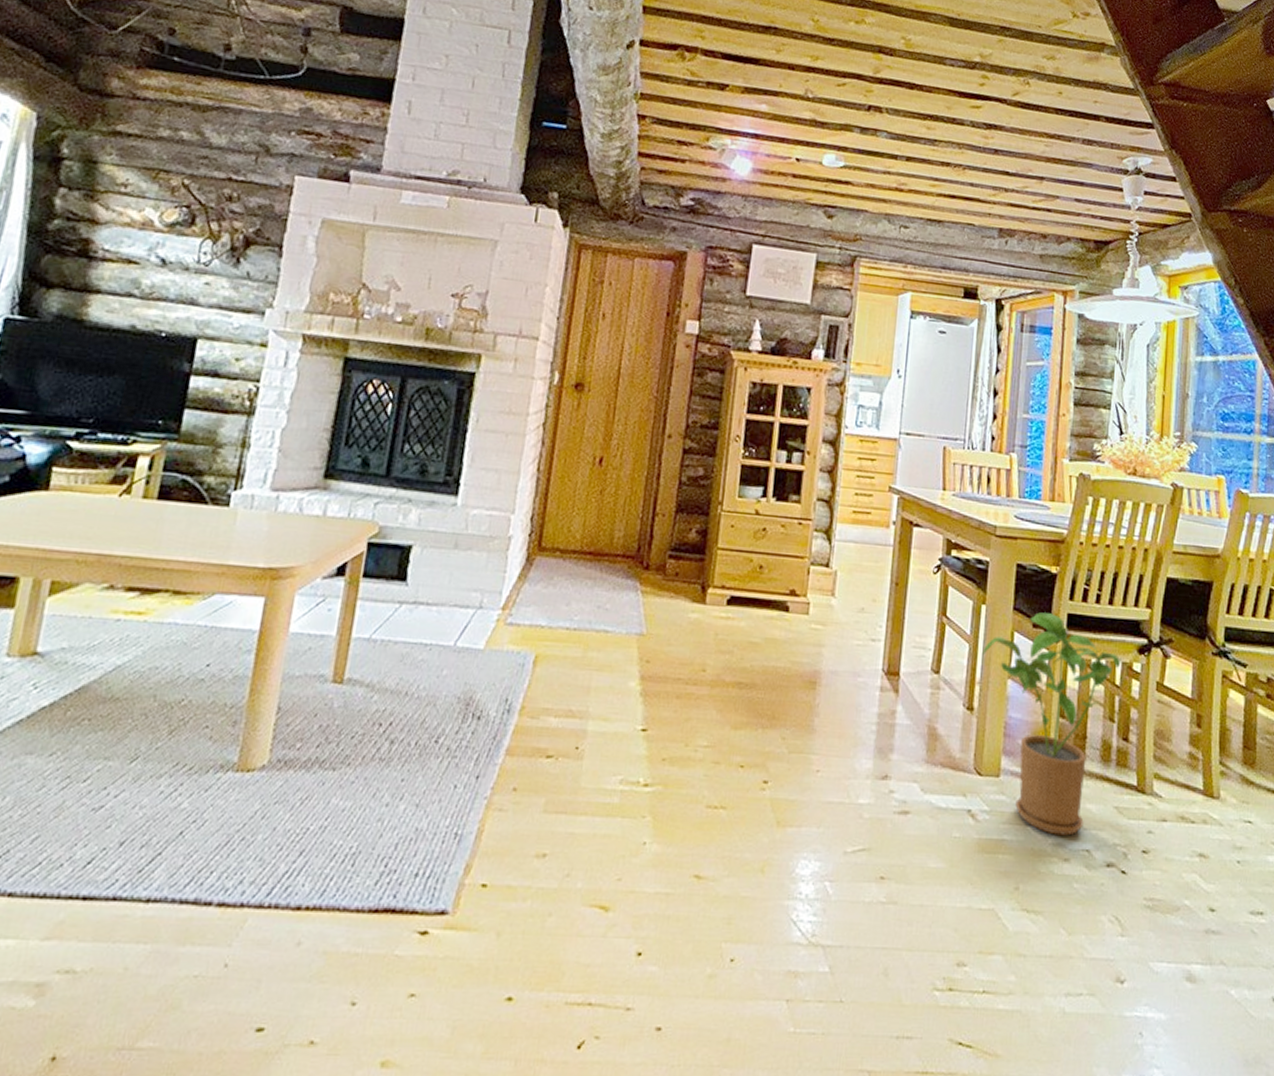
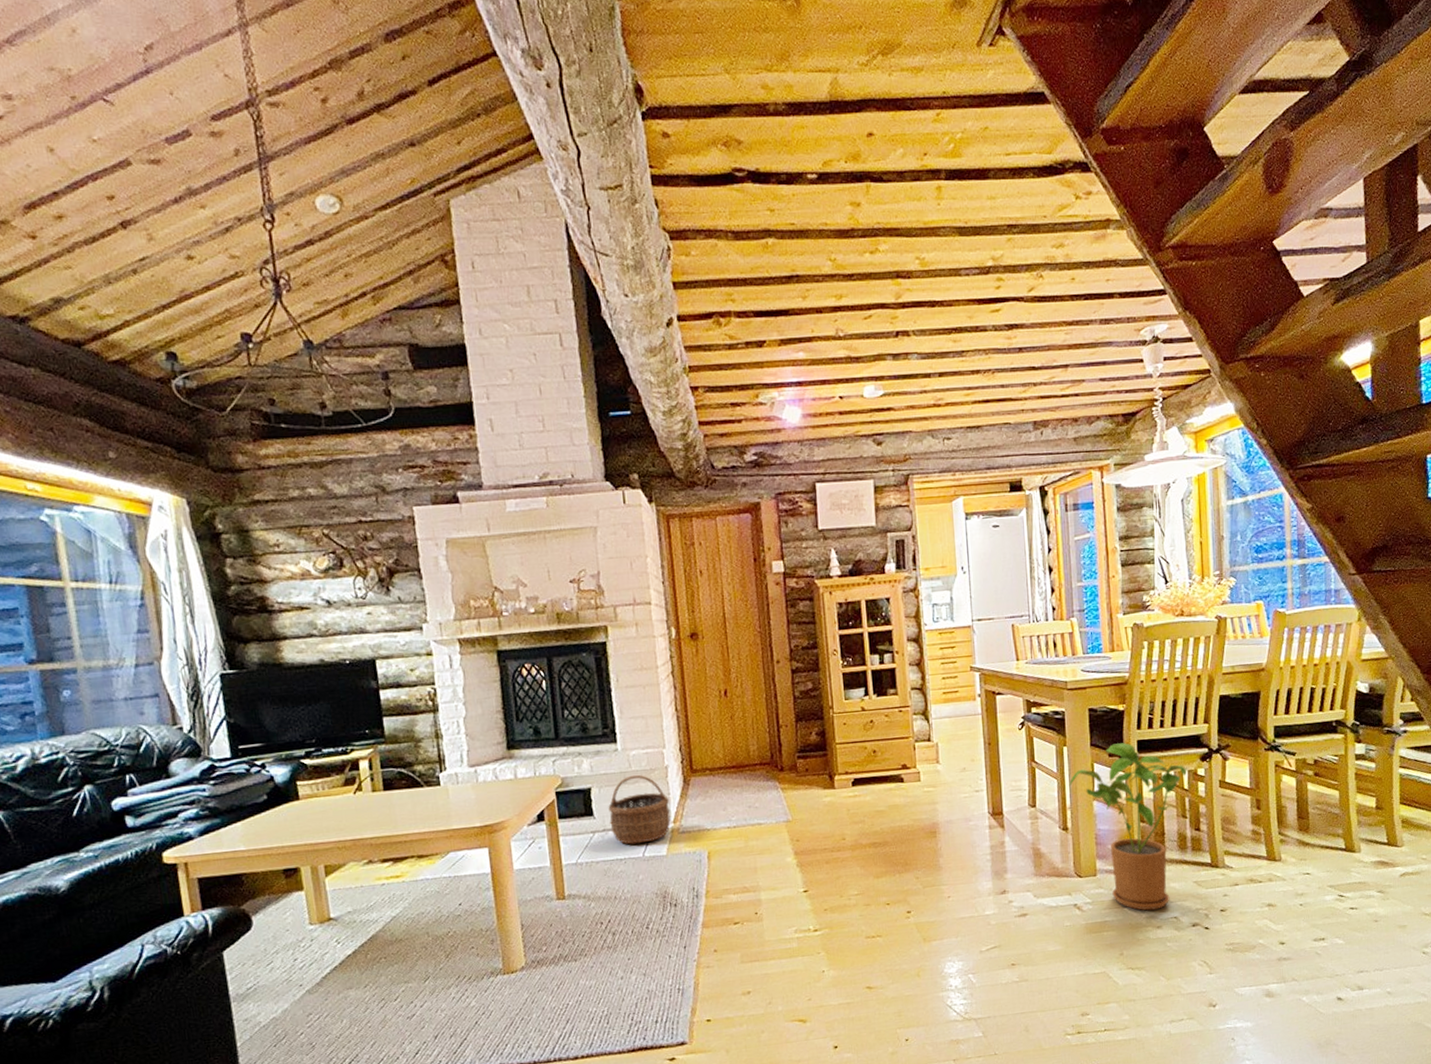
wicker basket: none [423,539,503,629] -> present [608,774,671,845]

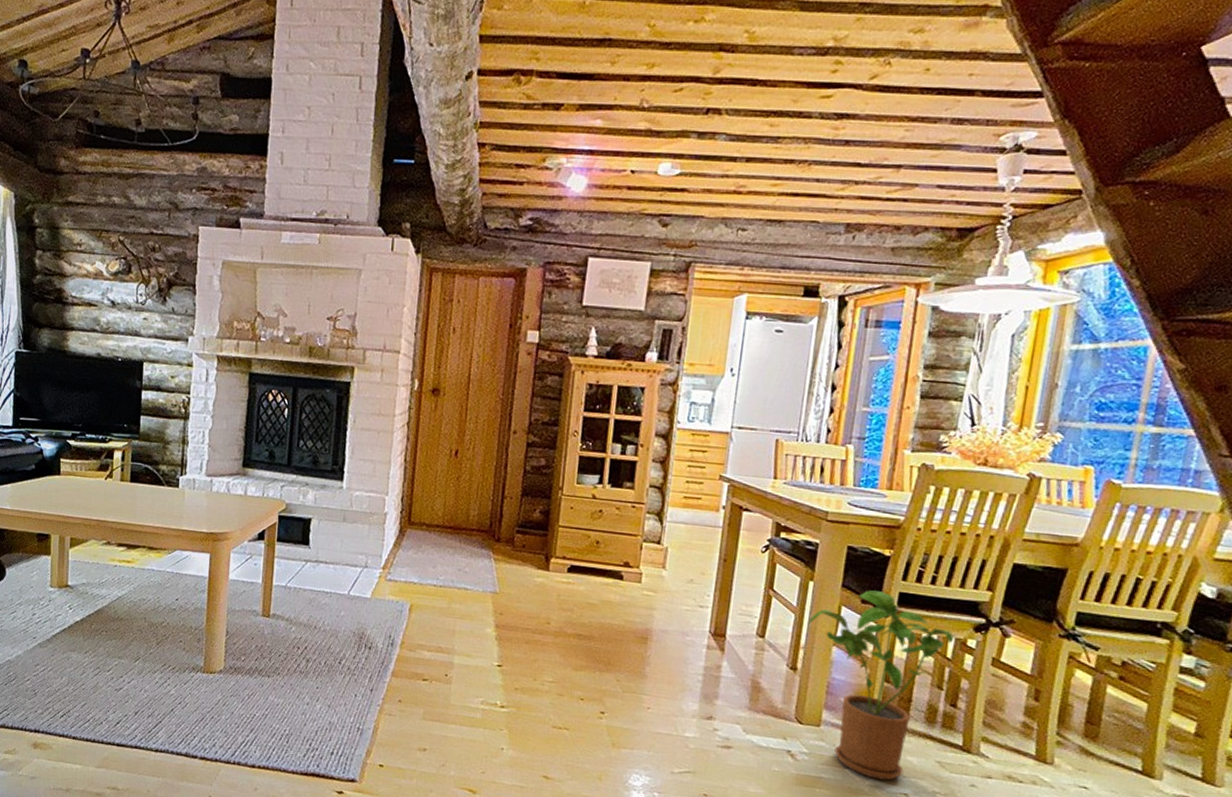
wicker basket: present [608,774,671,845] -> none [322,514,382,582]

